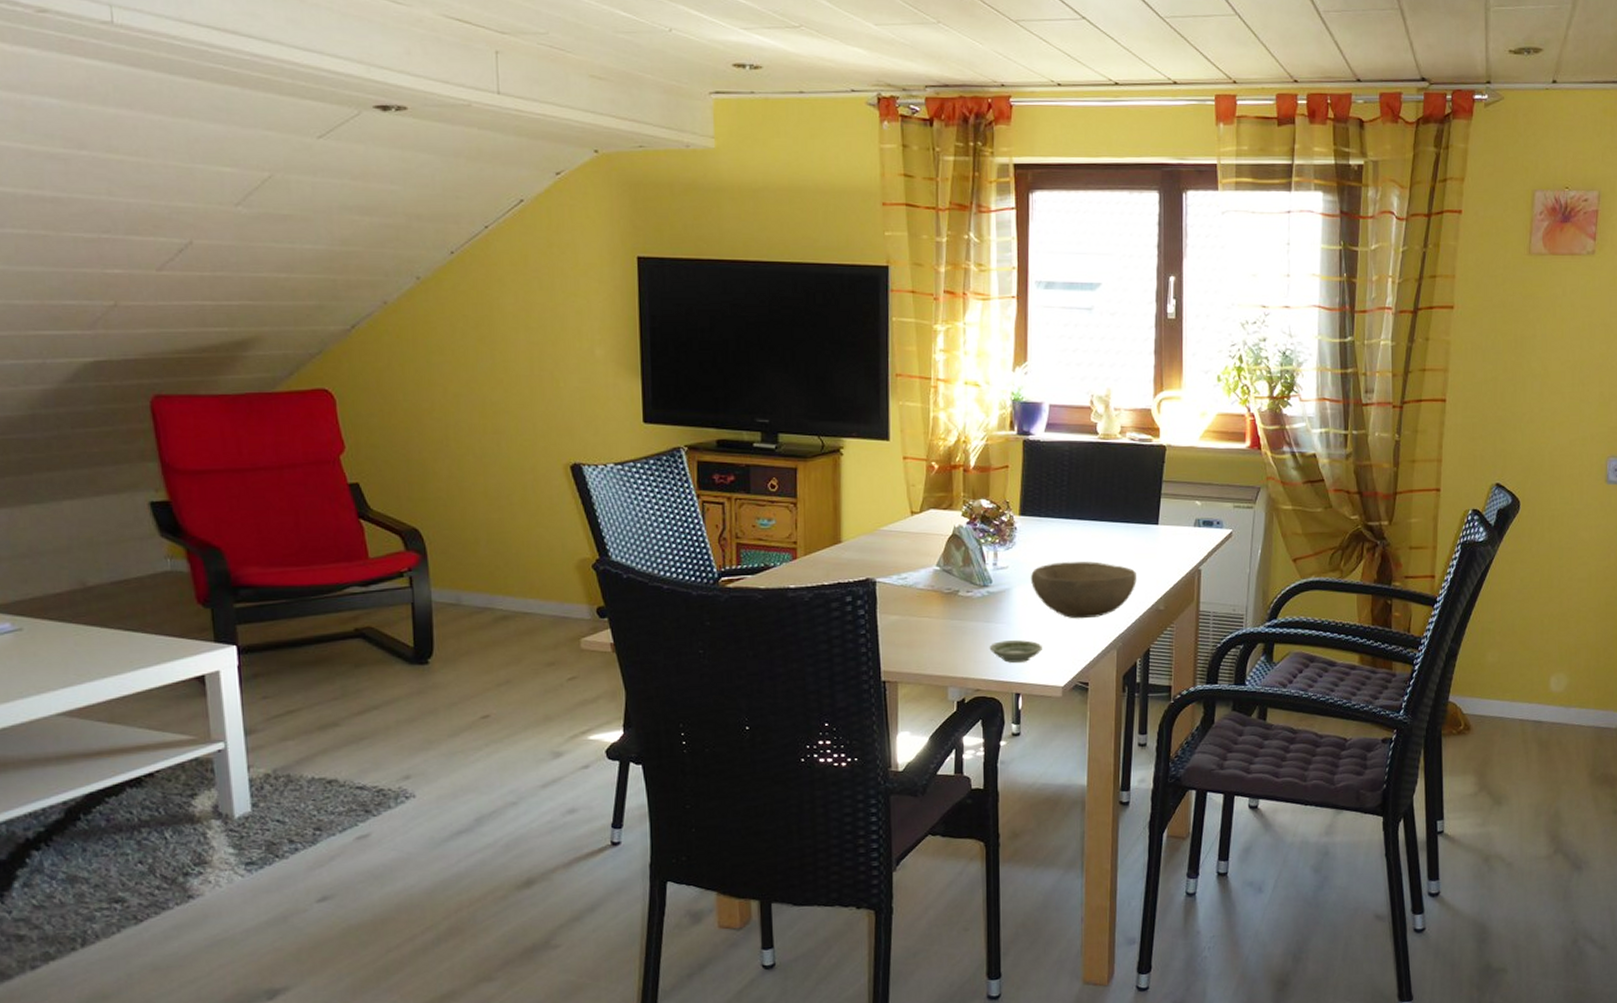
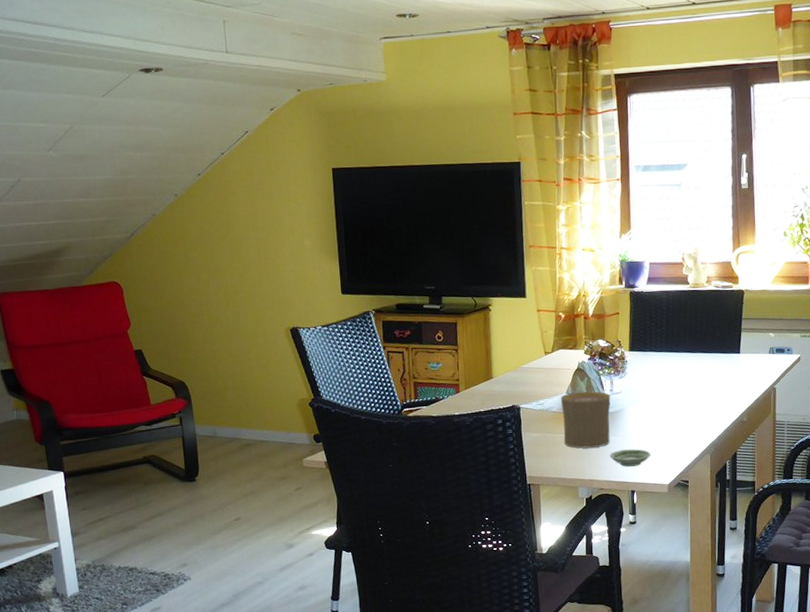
cup: none [930,564,994,637] -> present [561,391,611,449]
bowl: present [1030,561,1137,619] -> none [639,385,724,431]

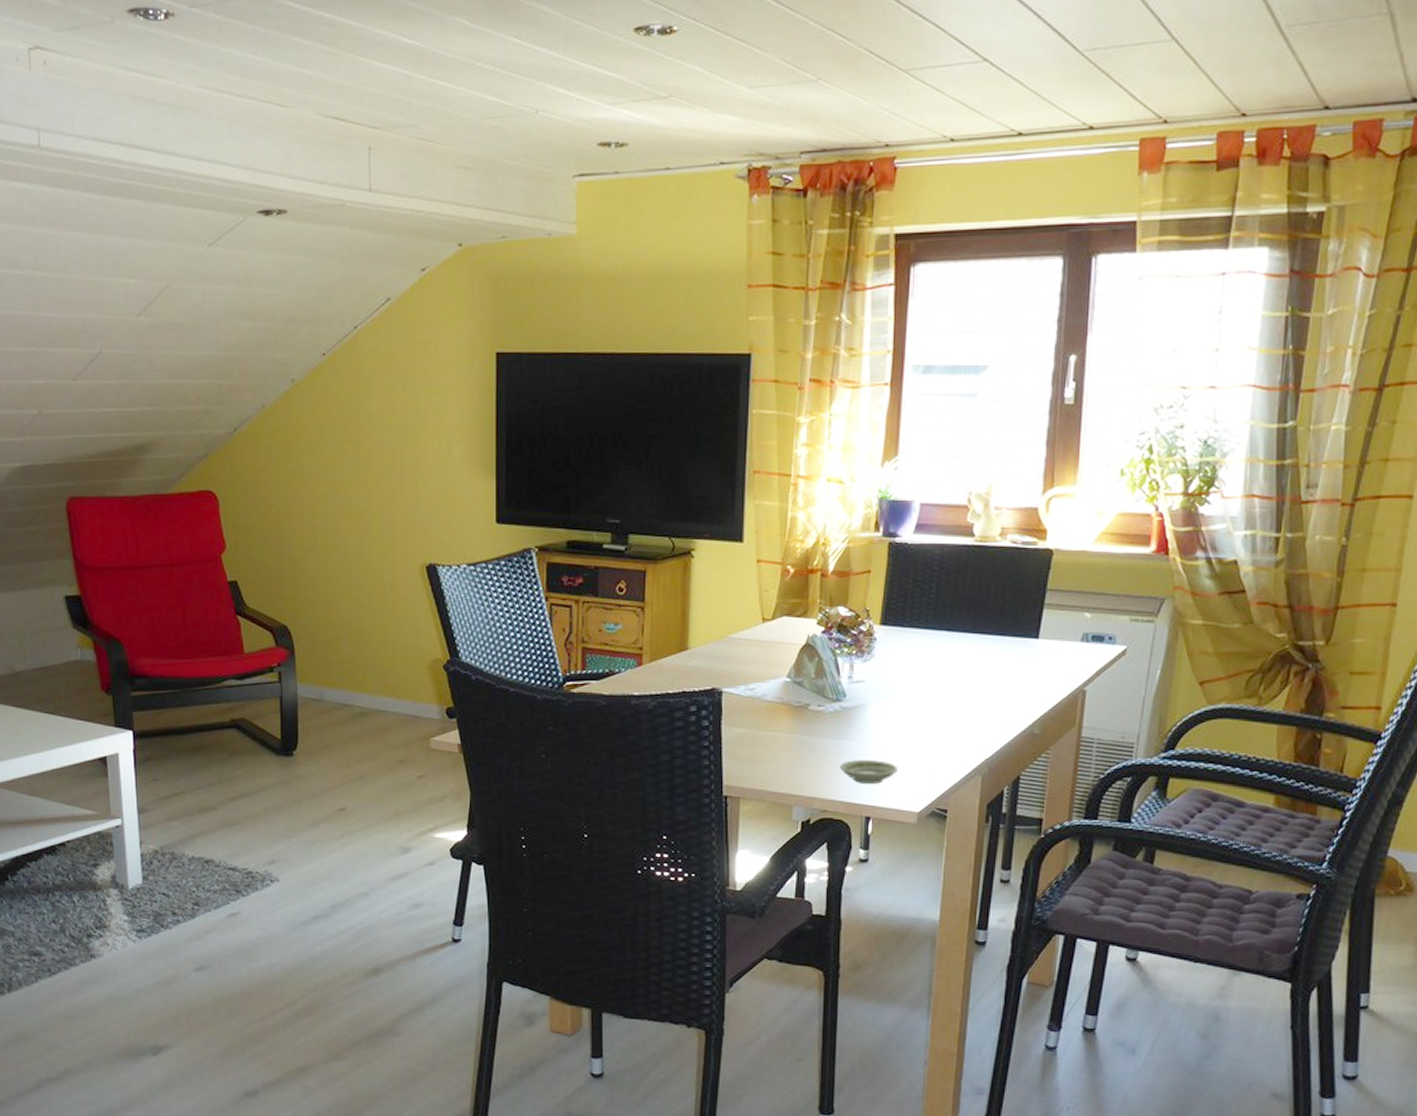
cup: present [561,391,611,449] -> none [778,676,849,754]

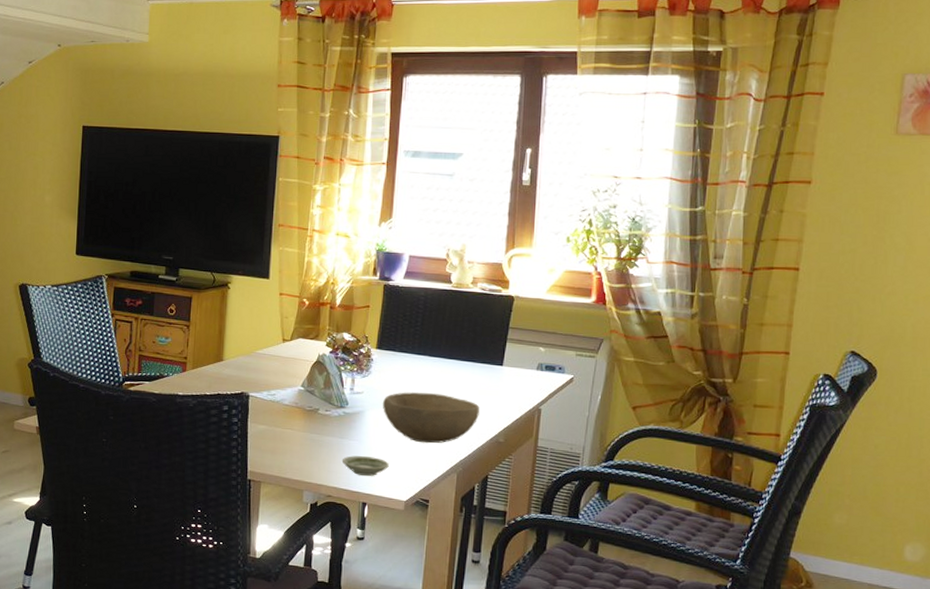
bowl: none [888,677,1010,740] -> present [382,392,480,444]

